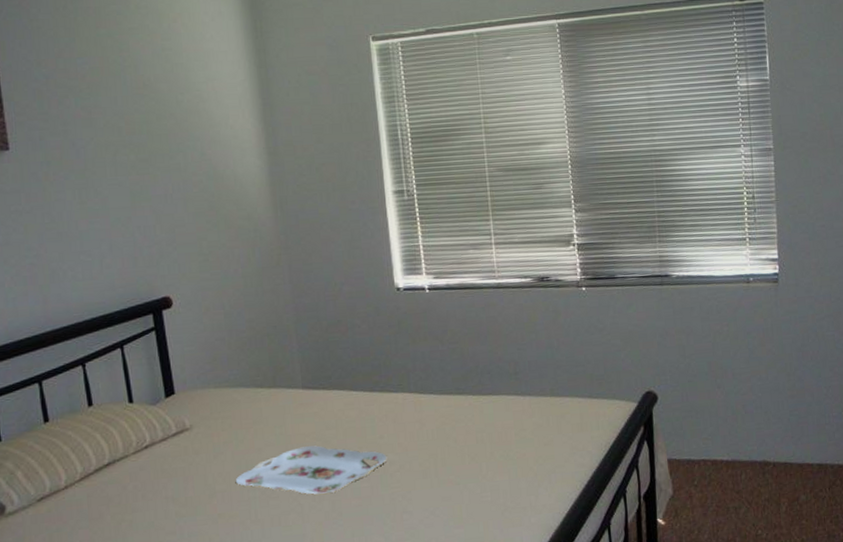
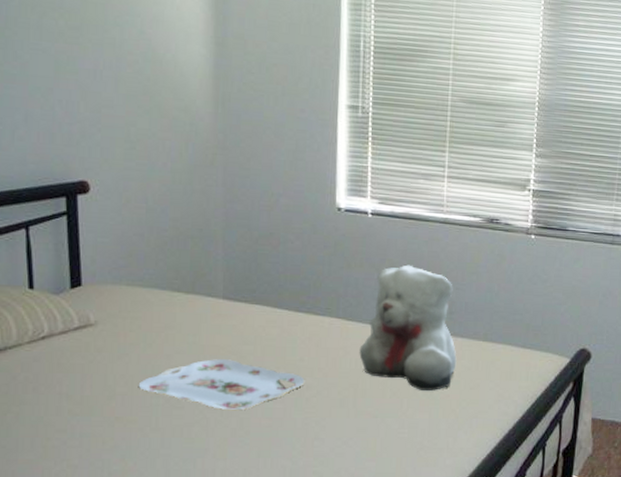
teddy bear: none [434,332,528,453] -> present [359,265,457,391]

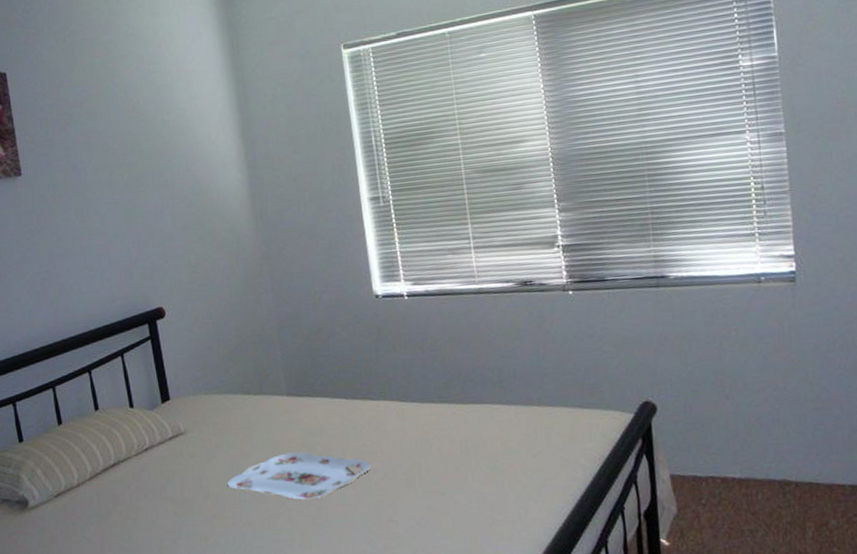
teddy bear: present [359,265,457,391] -> none [417,339,515,463]

